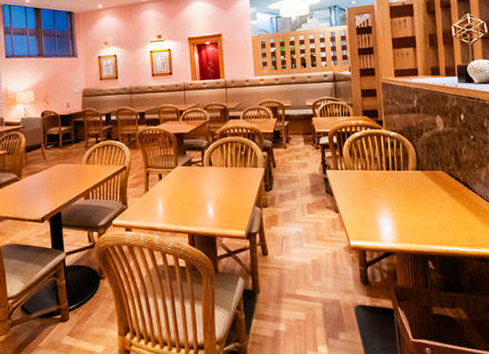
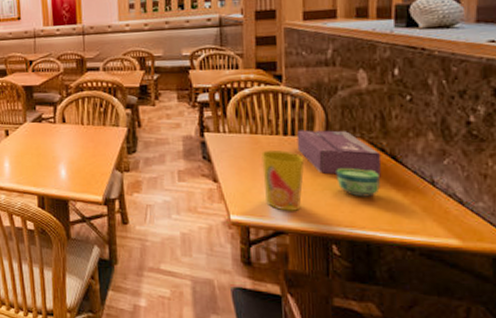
cup: none [371,182,404,235] -> present [261,149,305,211]
tissue box: none [396,165,459,202] -> present [296,130,382,178]
cup: none [426,195,459,219] -> present [336,168,380,197]

